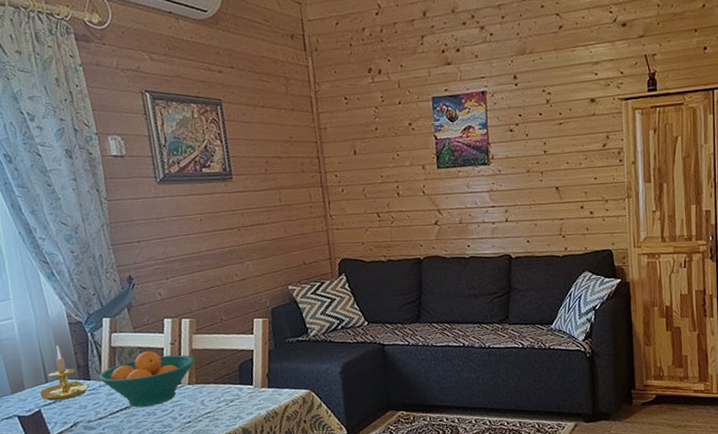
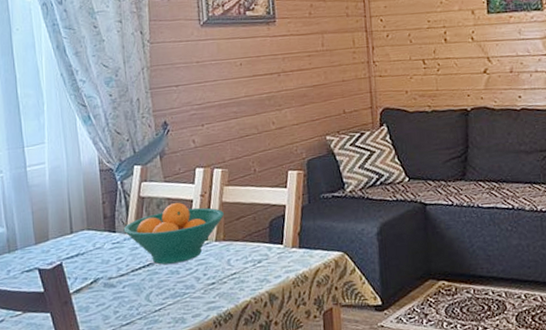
candle holder: present [39,345,91,401] -> none [63,193,115,254]

